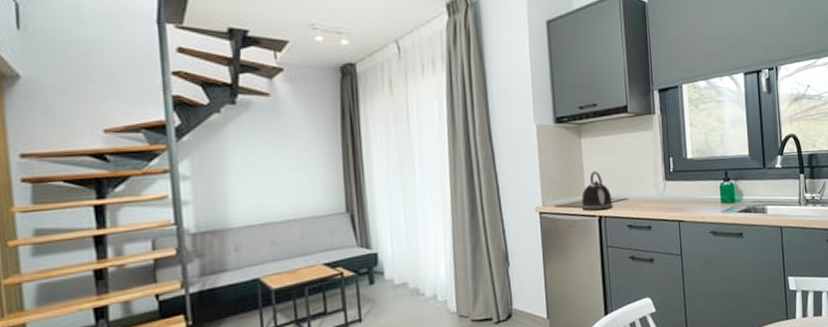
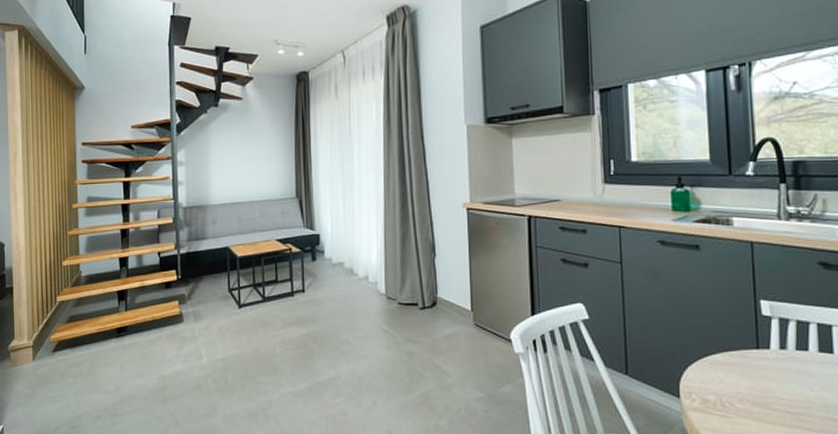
kettle: present [581,171,613,211] -> none [510,170,544,210]

